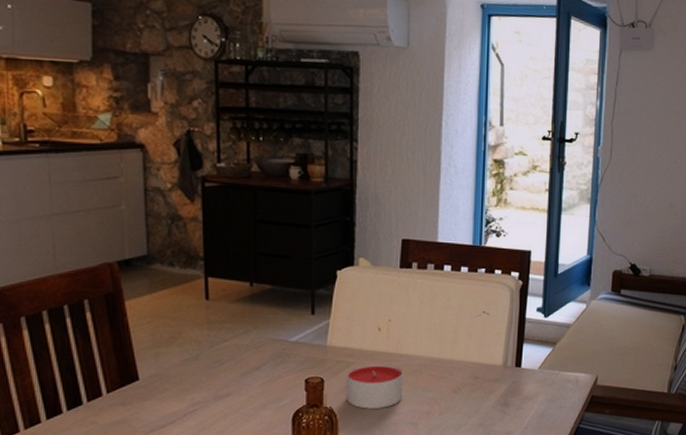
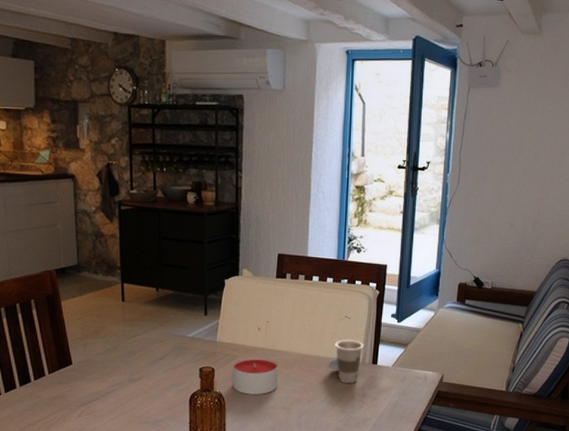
cup: none [462,339,506,391] -> present [327,340,364,383]

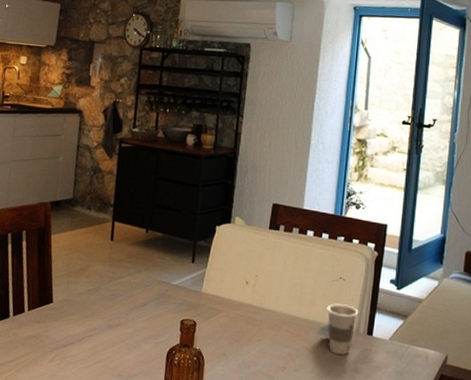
candle: present [233,357,278,395] -> none [214,313,264,357]

